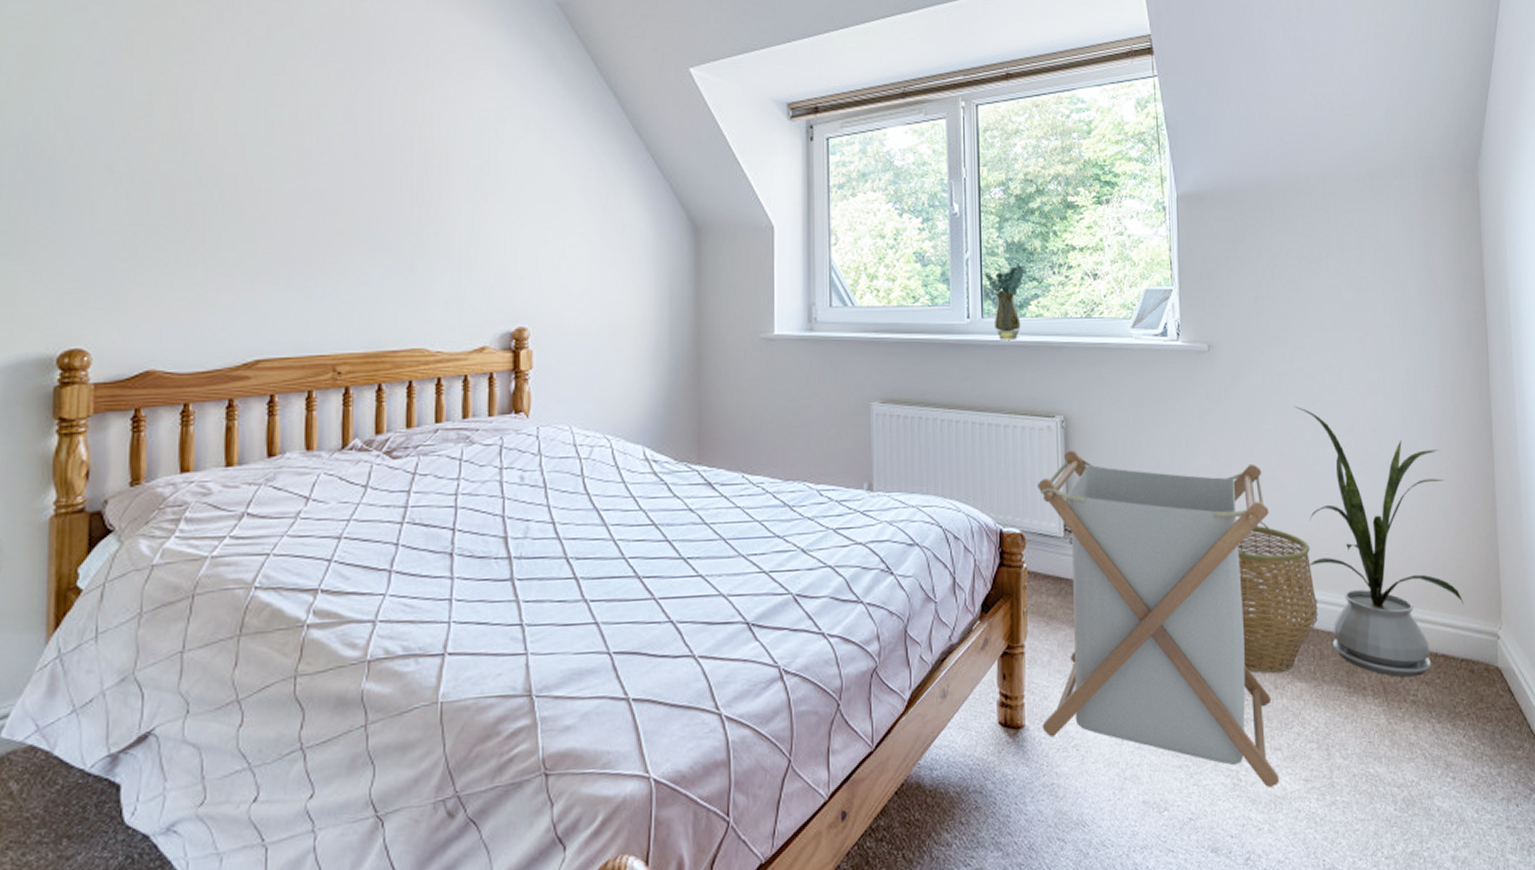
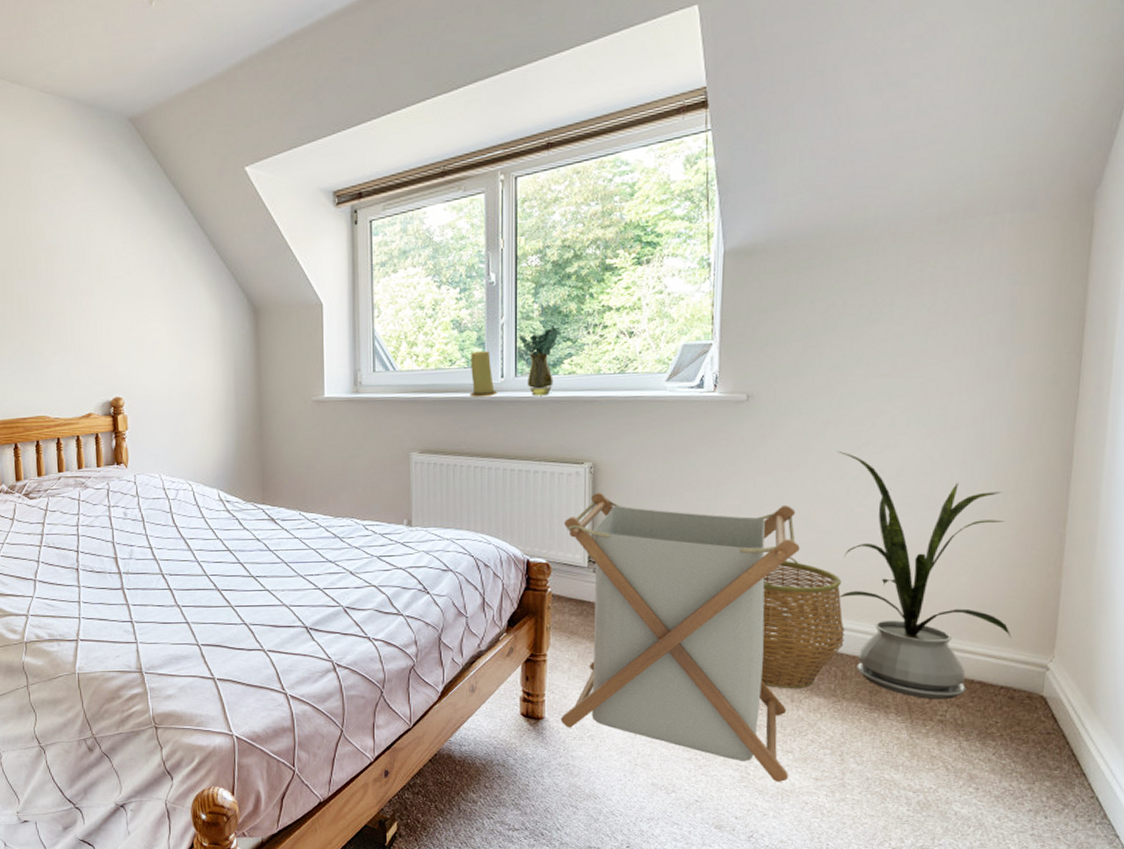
candle: none [934,288,963,339] -> present [470,351,496,397]

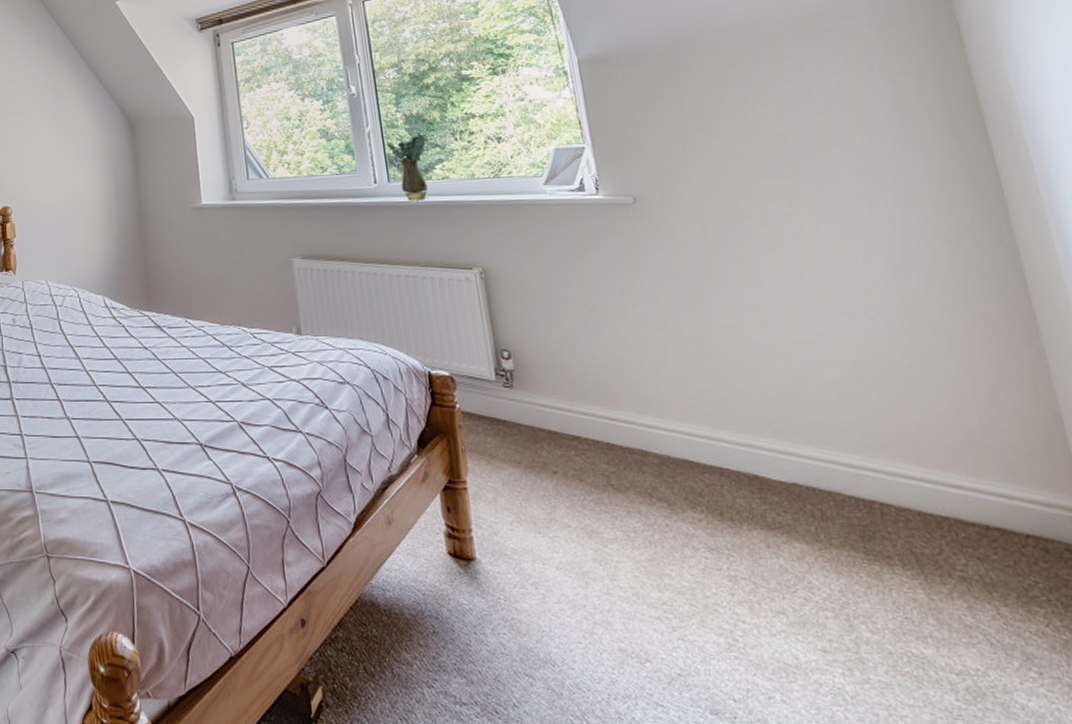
candle: present [470,351,496,397] -> none [341,158,372,203]
laundry basket: present [560,492,800,782] -> none [462,298,788,653]
basket: present [760,557,845,688] -> none [696,371,813,530]
house plant: present [837,450,1012,700] -> none [746,254,1020,550]

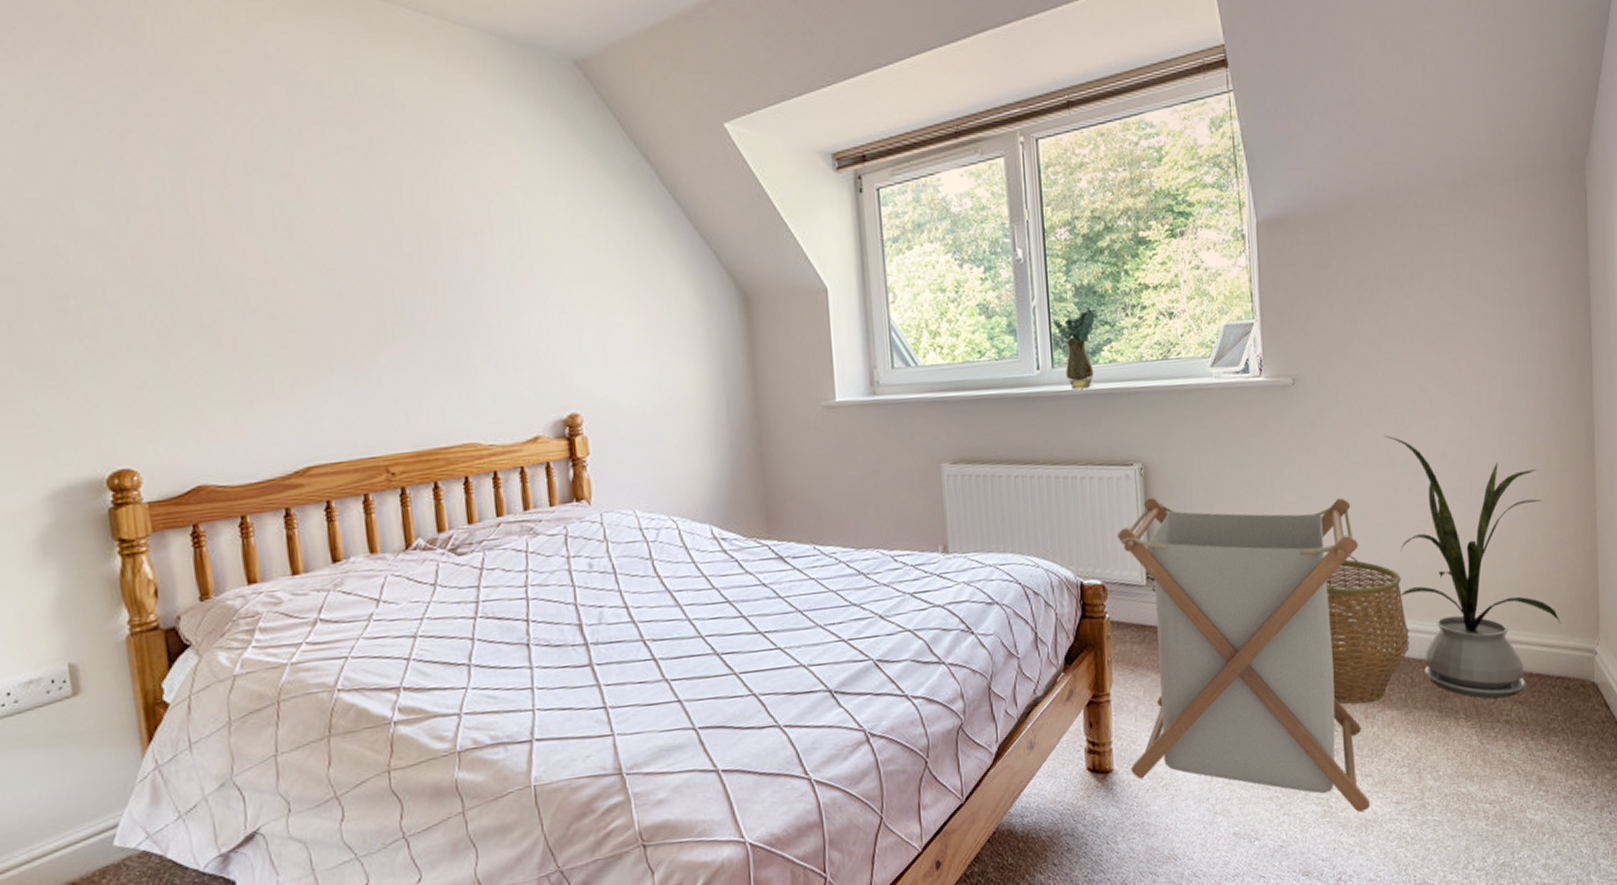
laundry basket: none [462,298,788,653] -> present [1117,496,1370,812]
basket: none [696,371,813,530] -> present [1325,555,1409,704]
house plant: none [746,254,1020,550] -> present [1384,434,1561,699]

